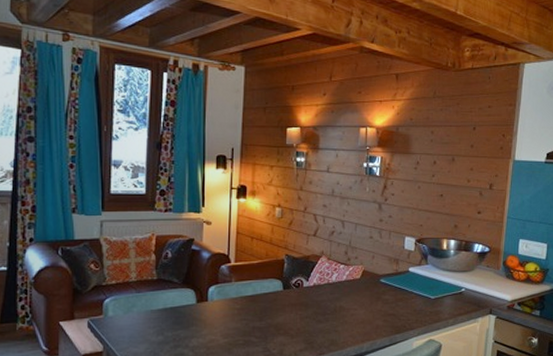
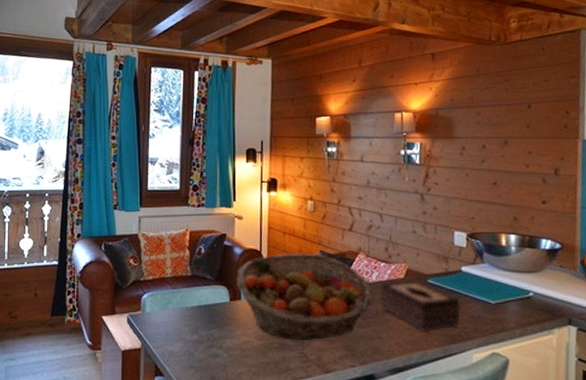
fruit basket: none [204,257,333,337] -> present [237,254,374,340]
tissue box: none [337,280,406,325] -> present [379,280,461,332]

